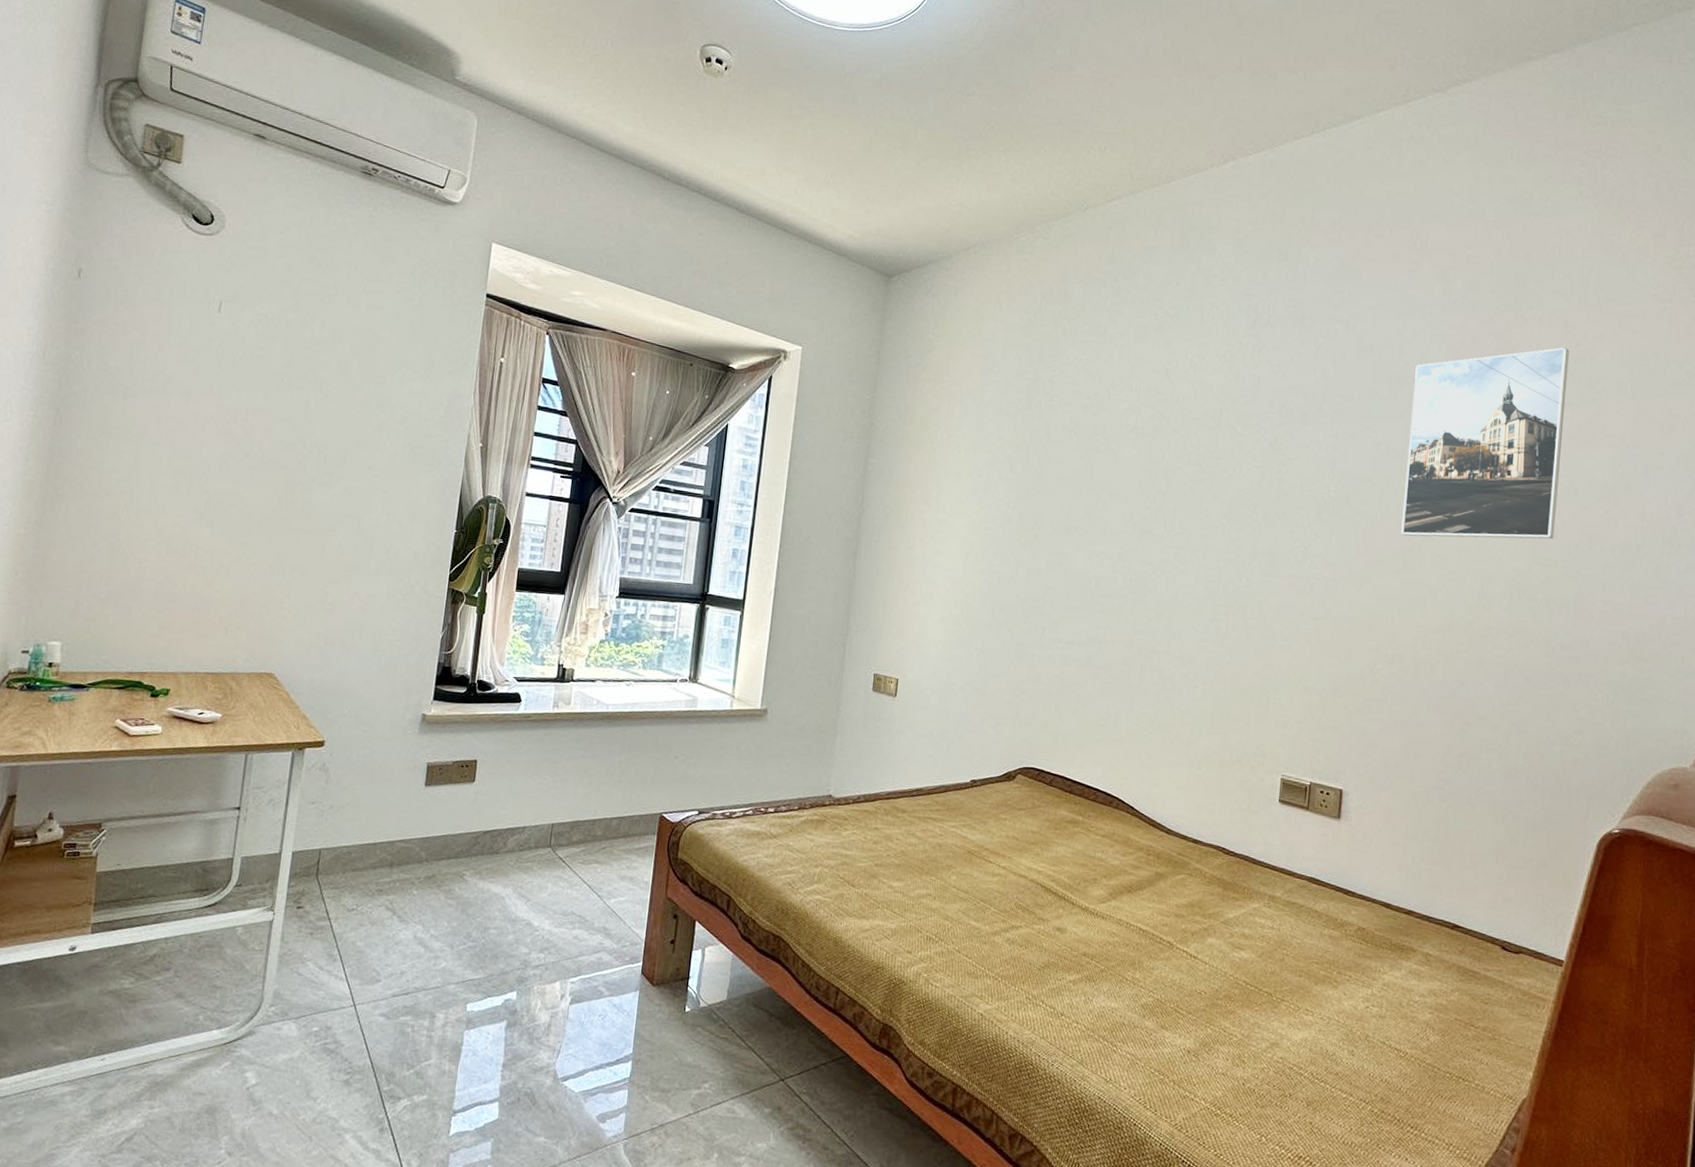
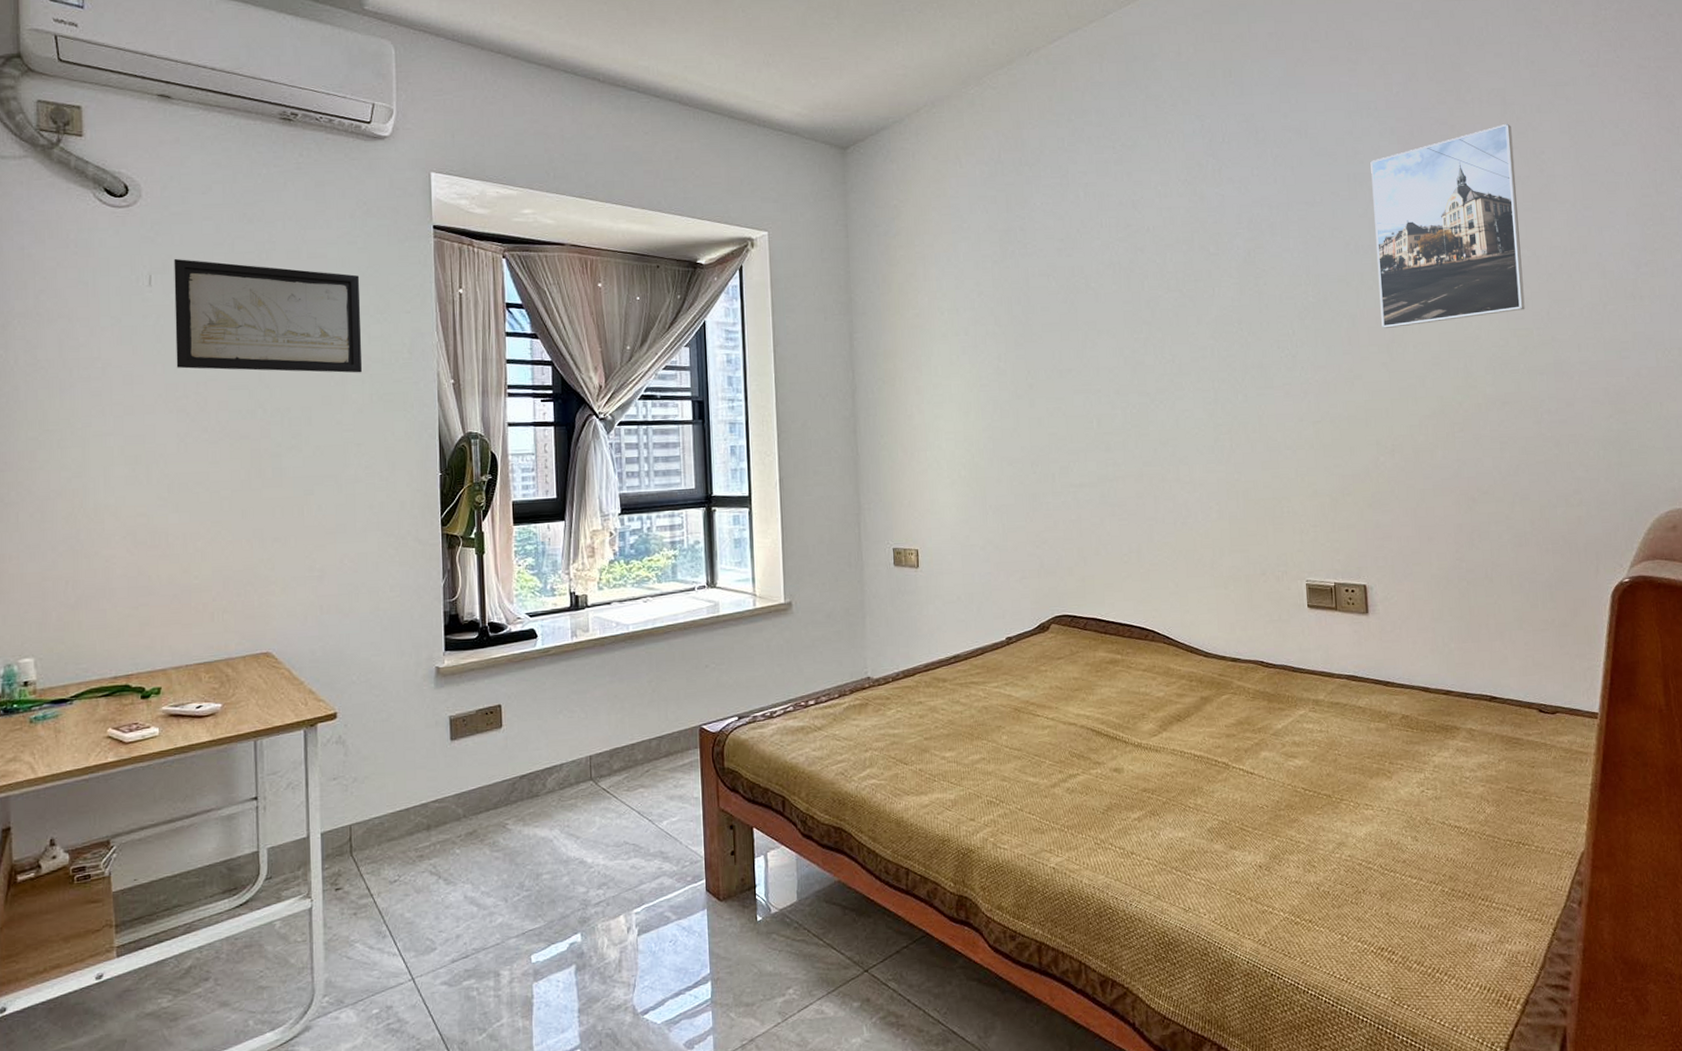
wall art: none [231,289,411,424] -> present [174,258,362,373]

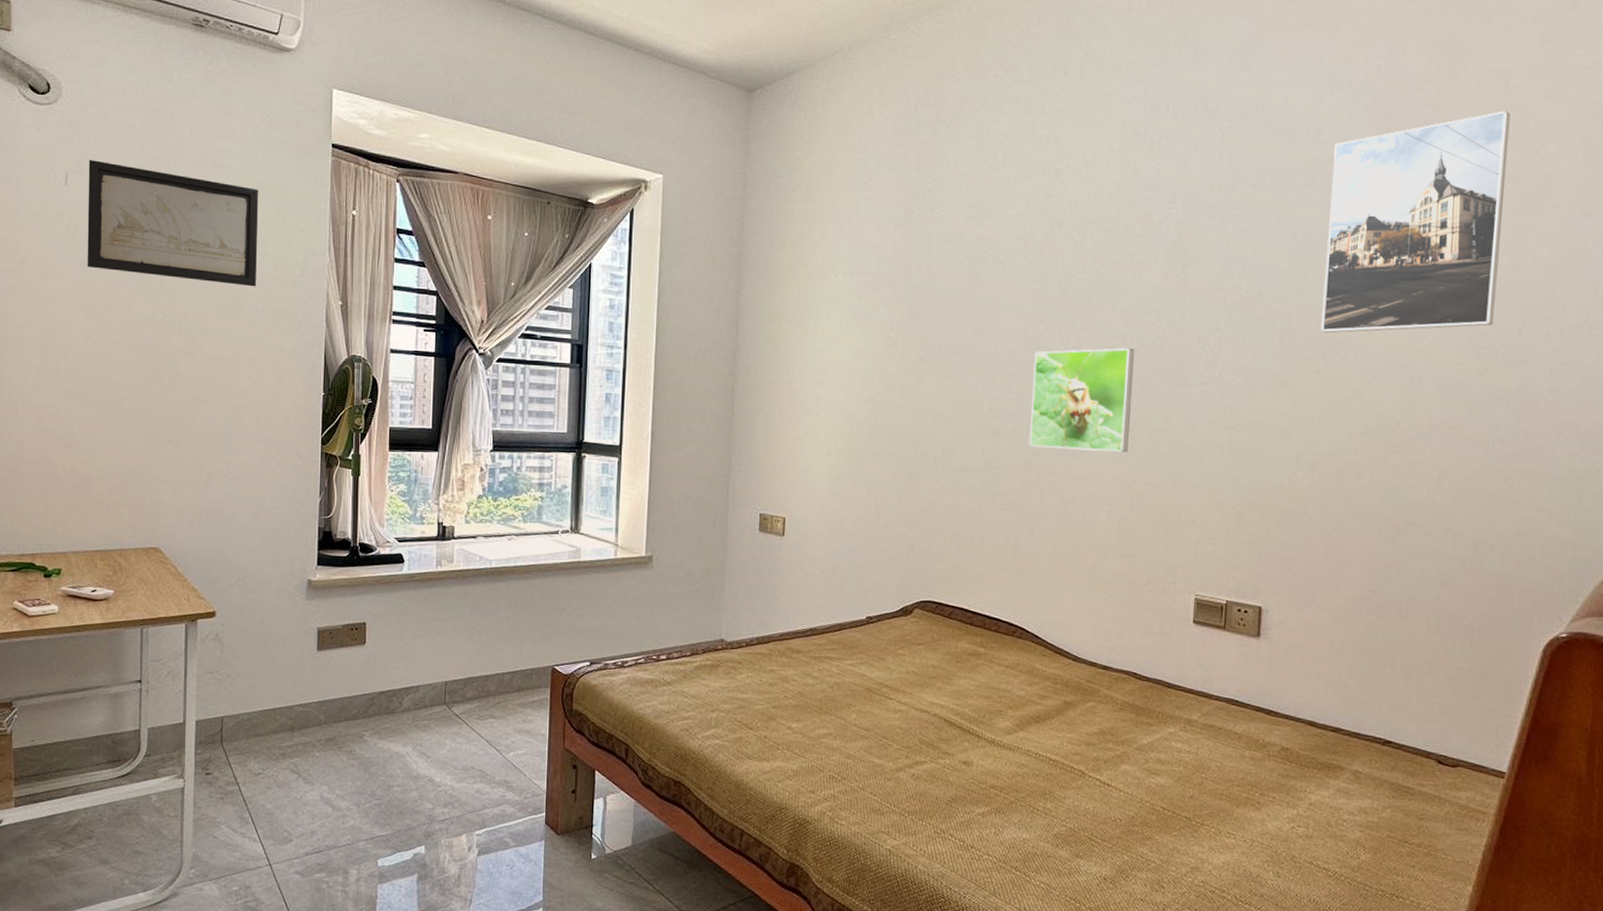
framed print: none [1134,358,1229,458] -> present [1029,348,1135,452]

